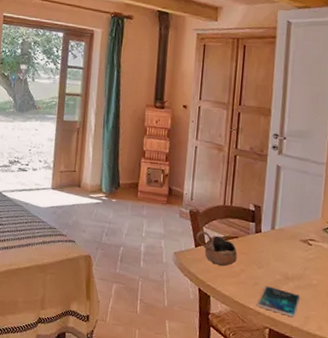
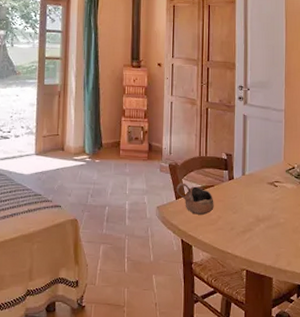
smartphone: present [256,286,300,318] -> none [233,229,270,257]

